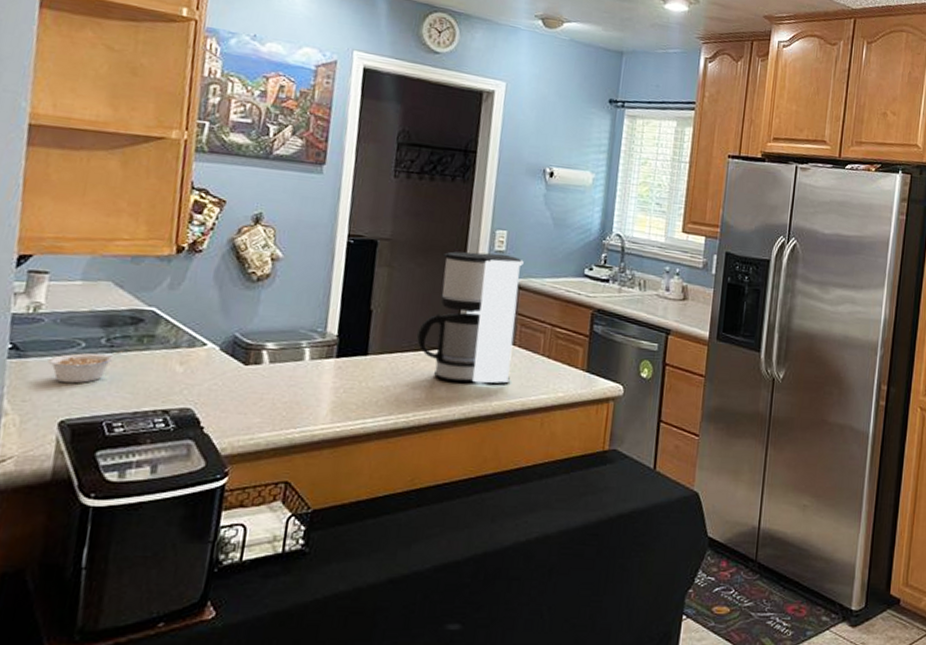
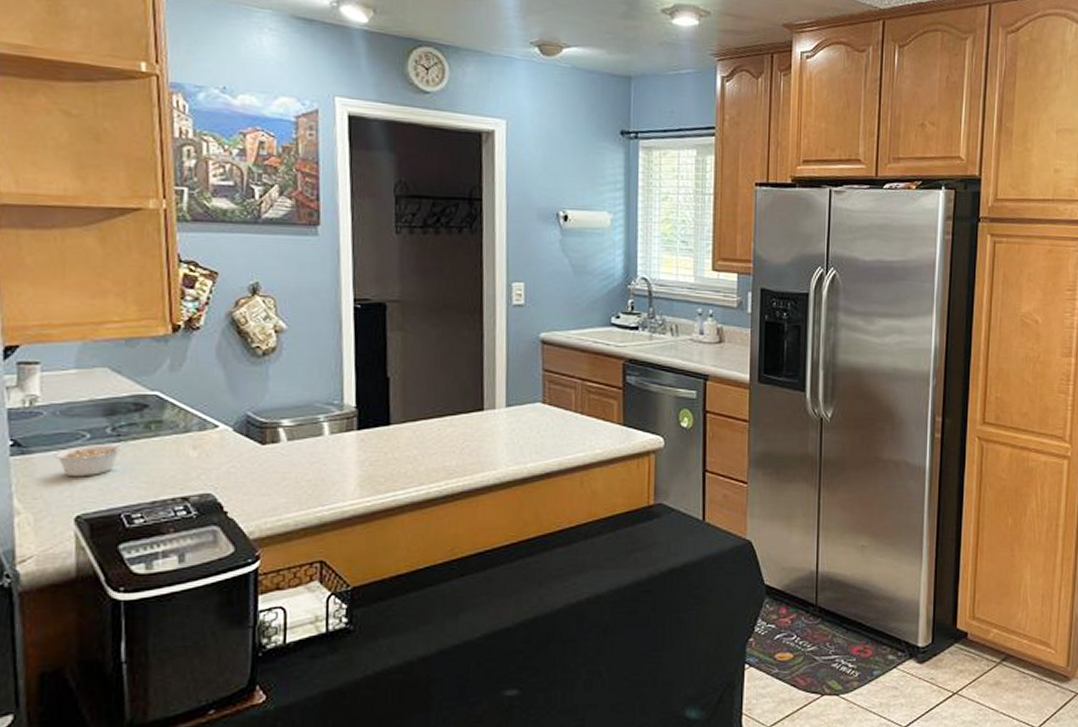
coffee maker: present [417,251,524,384] -> none [441,307,545,446]

